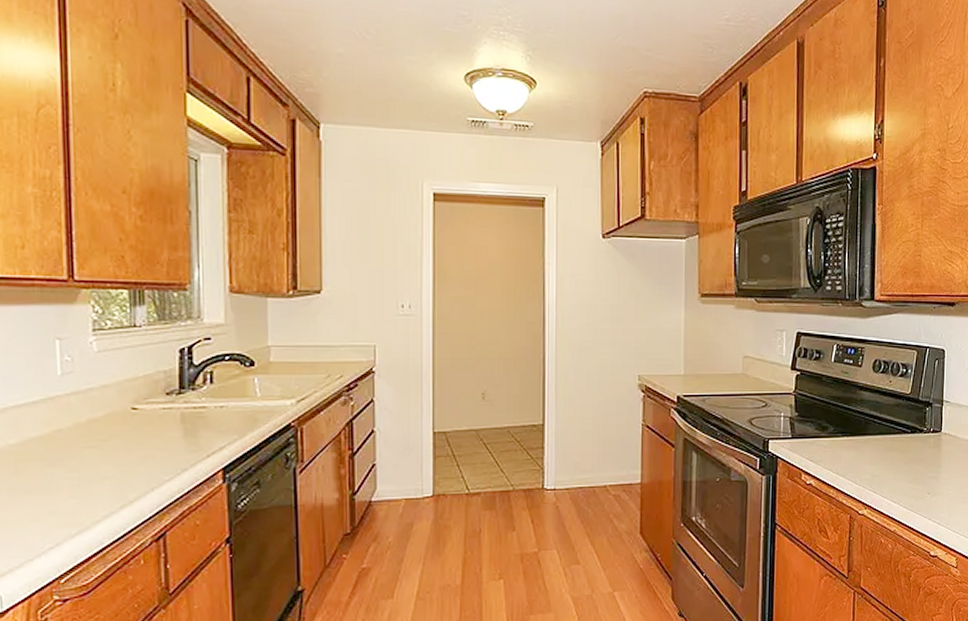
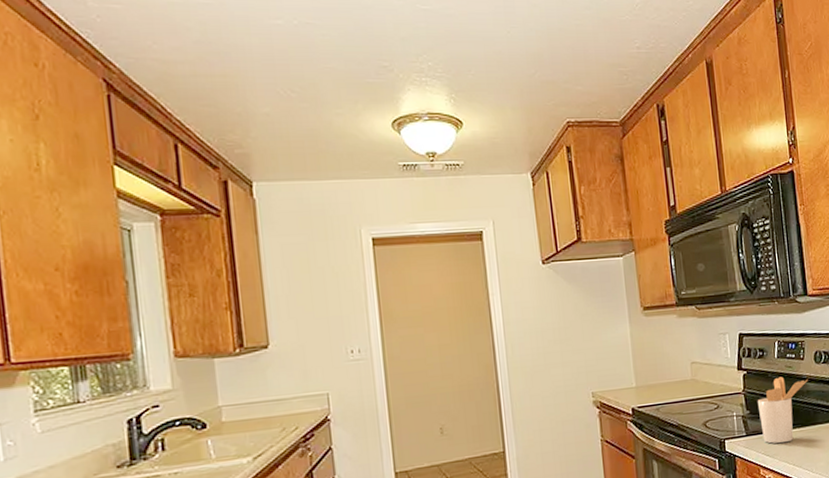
utensil holder: none [807,382,863,450] -> present [757,376,808,444]

